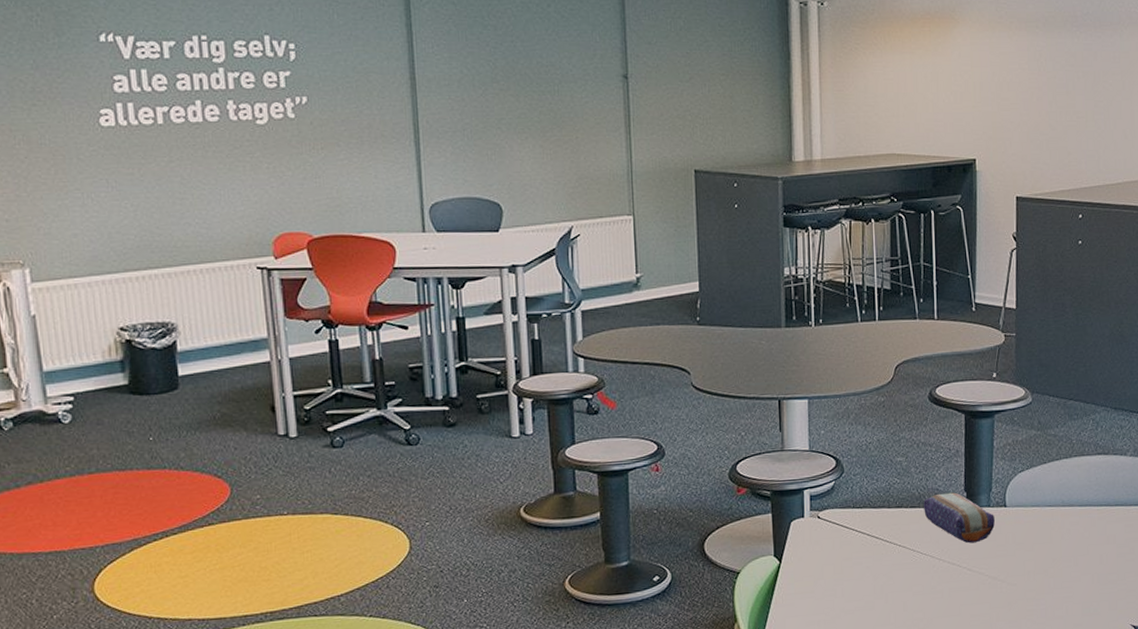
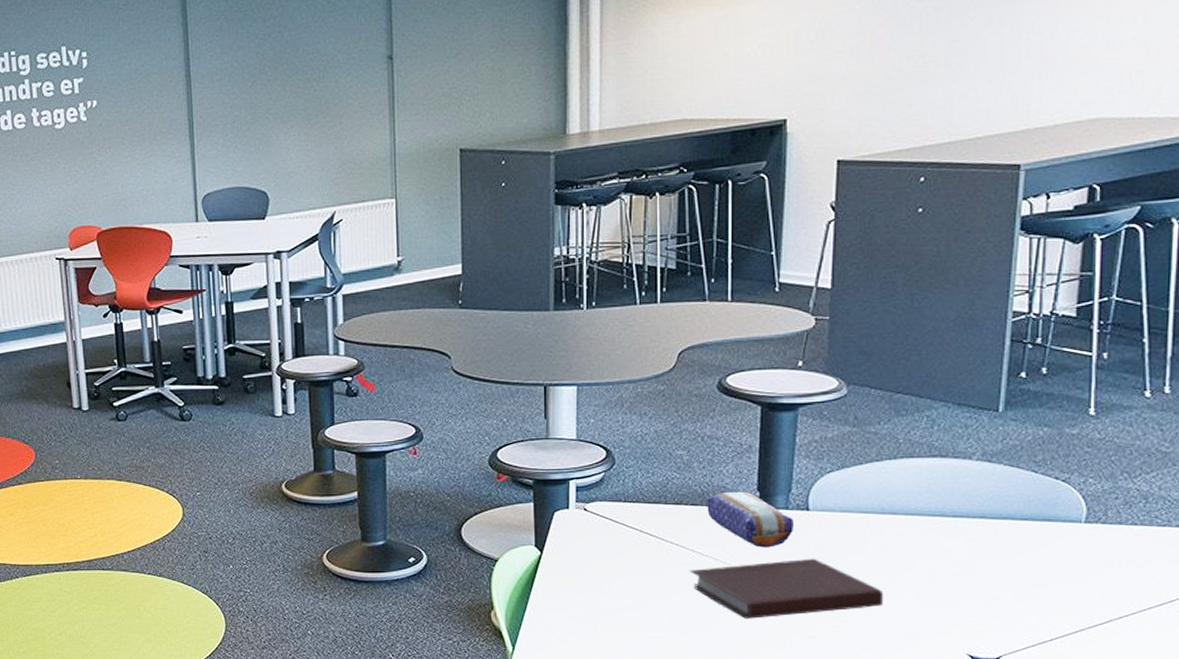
notebook: none [910,549,1067,610] -> present [689,558,884,619]

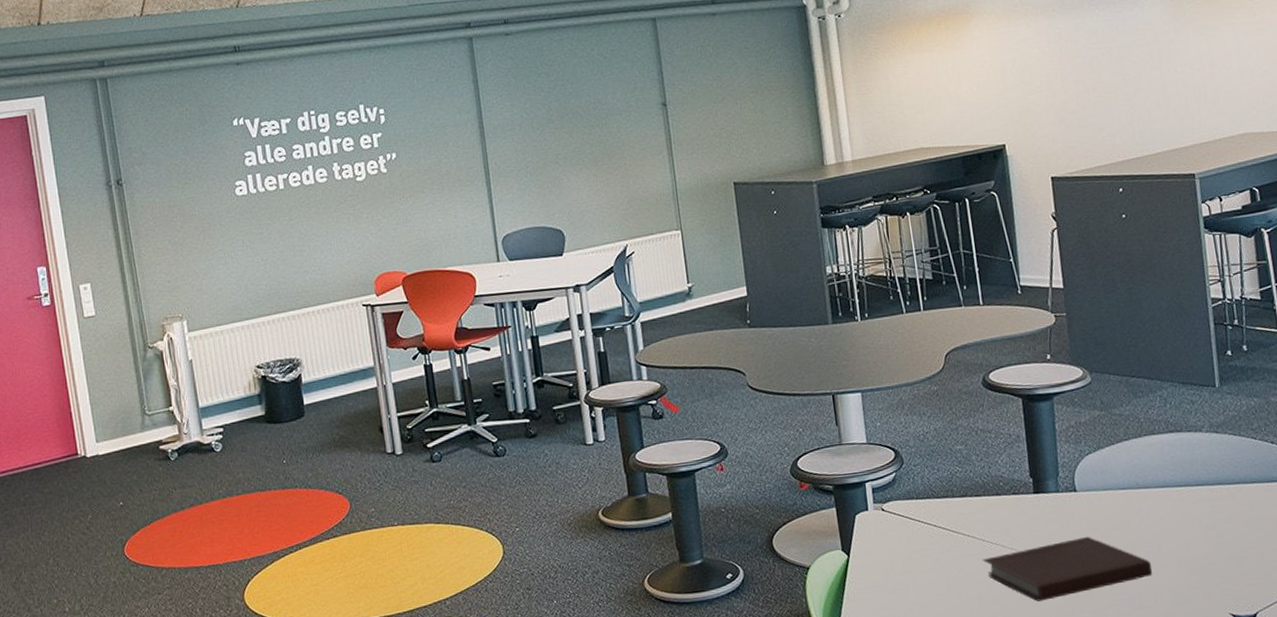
pencil case: present [707,491,793,548] -> none [988,478,1066,531]

